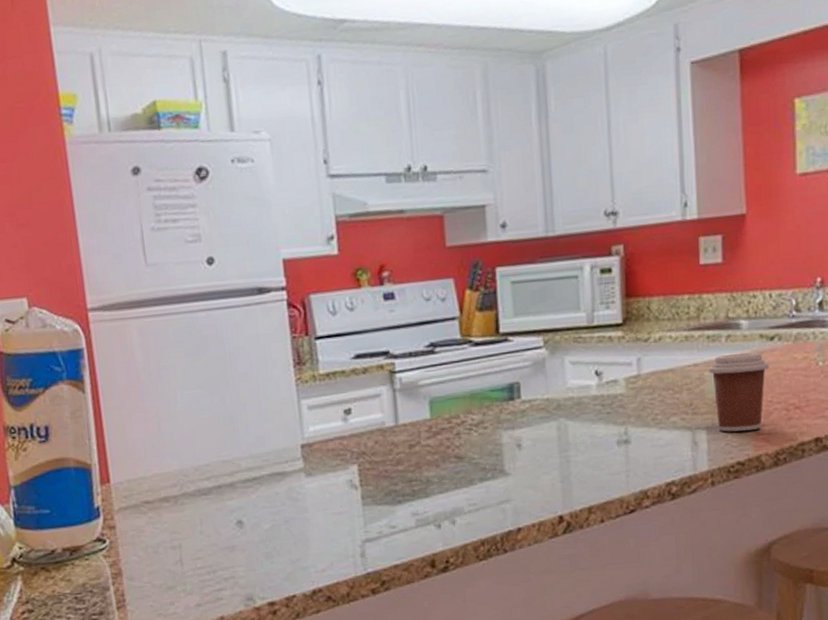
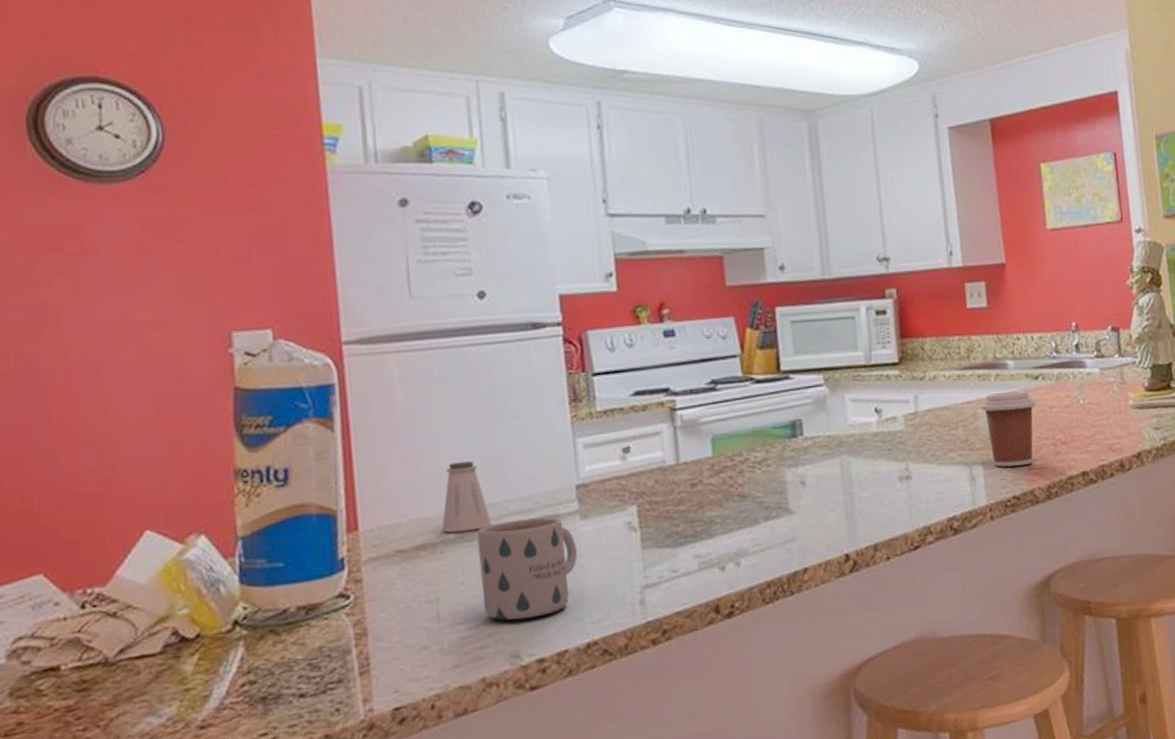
saltshaker: none [182,421,226,486] -> present [442,461,492,532]
mug: none [212,474,303,567] -> present [477,517,577,621]

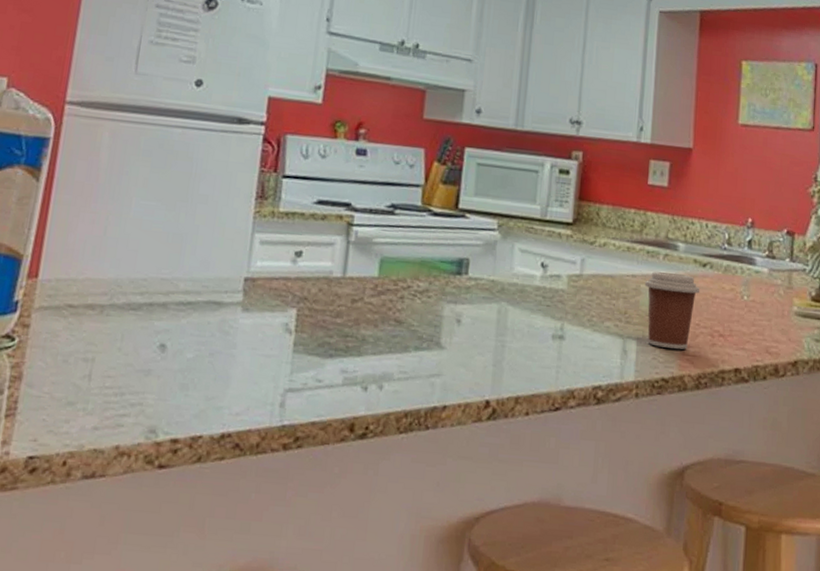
saltshaker: present [442,461,492,532] -> none [113,232,160,301]
mug: present [477,517,577,621] -> none [134,298,233,397]

